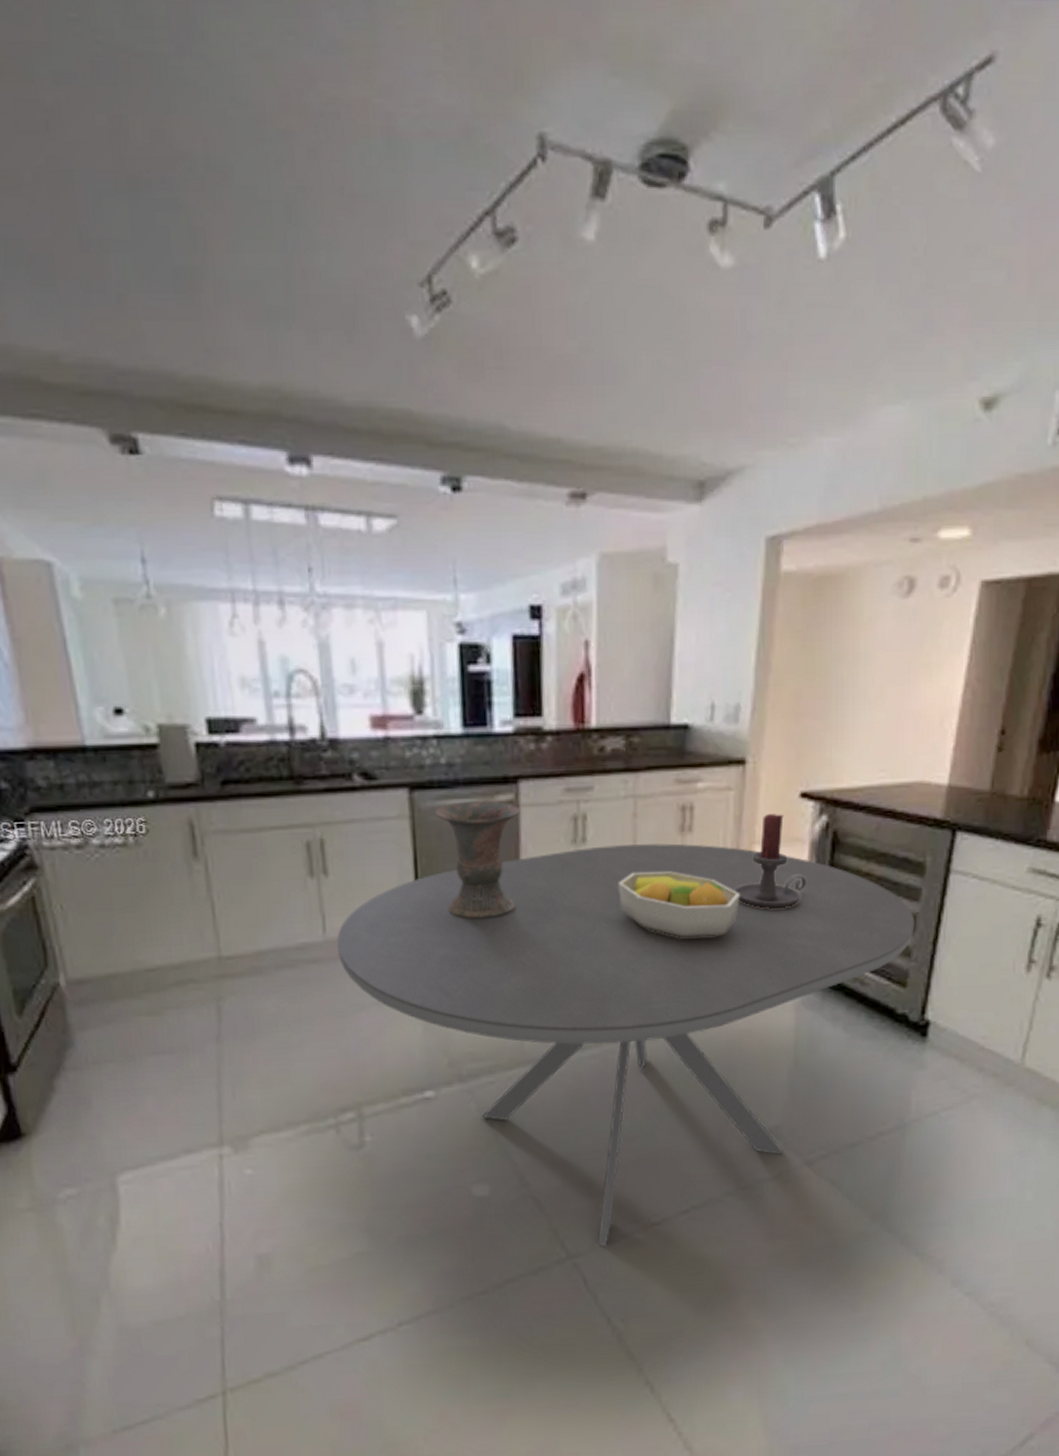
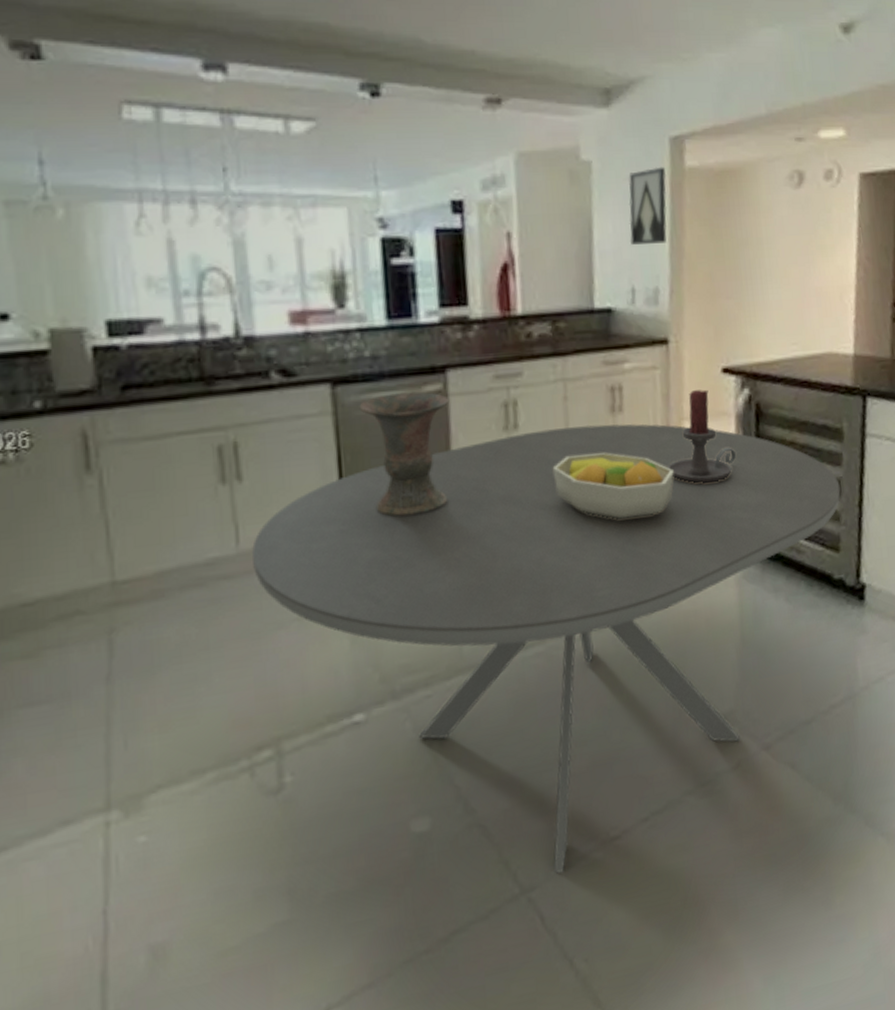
wall art: none [713,571,759,657] -> present [629,167,667,245]

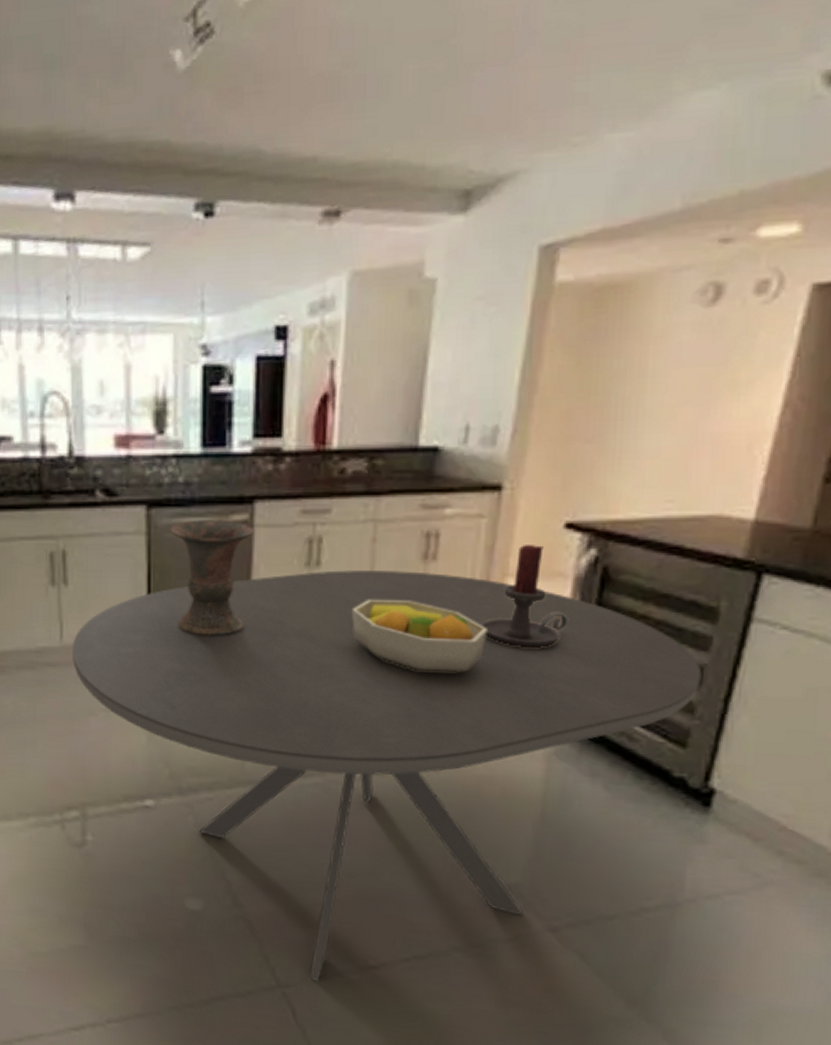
wall art: present [629,167,667,245] -> none [470,282,529,376]

